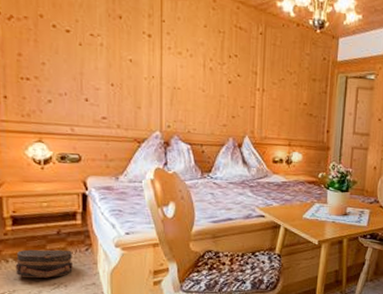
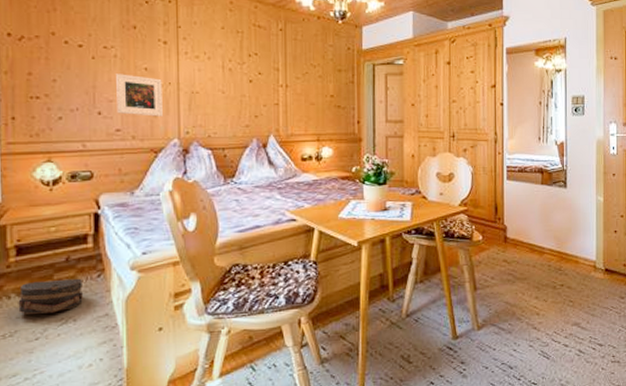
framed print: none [102,62,146,109] -> present [116,73,163,117]

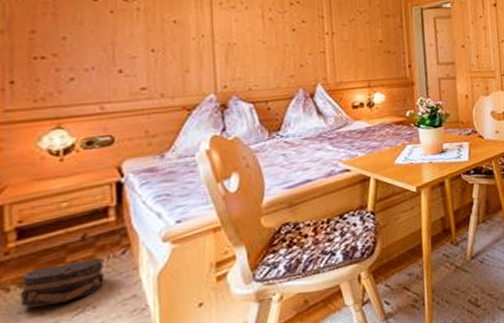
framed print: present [116,73,163,117] -> none [140,27,196,72]

